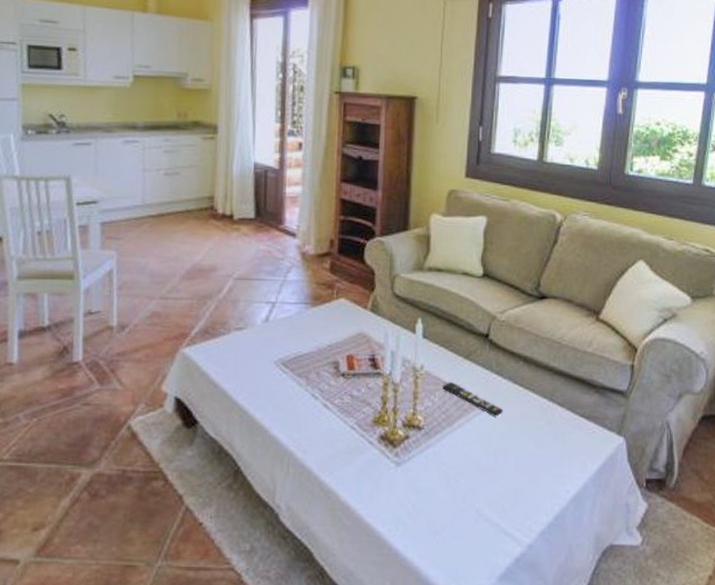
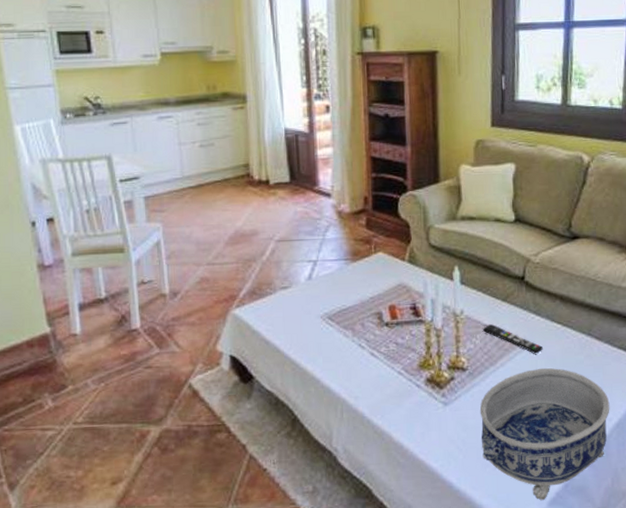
decorative bowl: none [433,432,568,575] -> present [479,368,610,501]

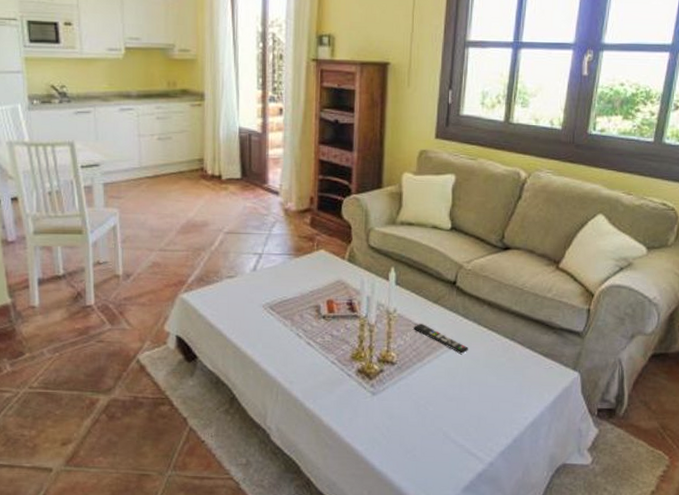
decorative bowl: present [479,368,610,501] -> none [405,367,527,487]

